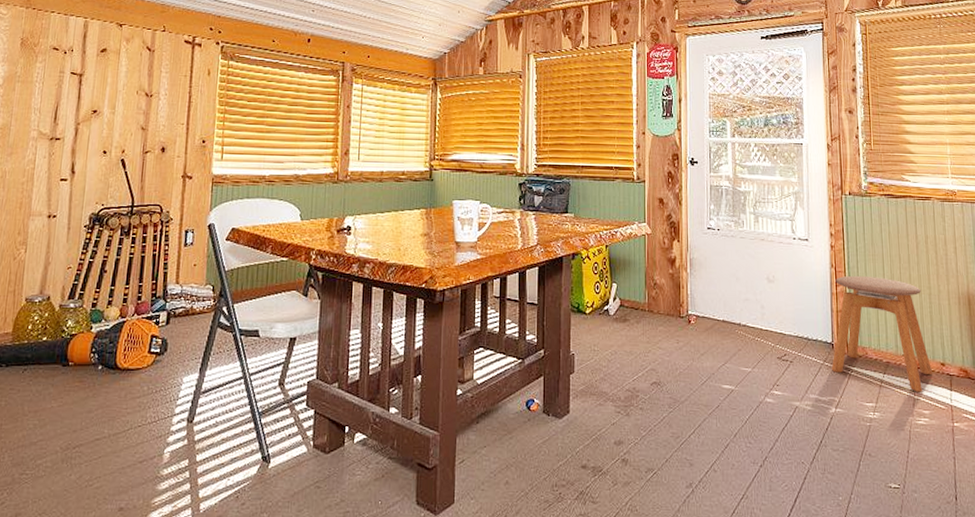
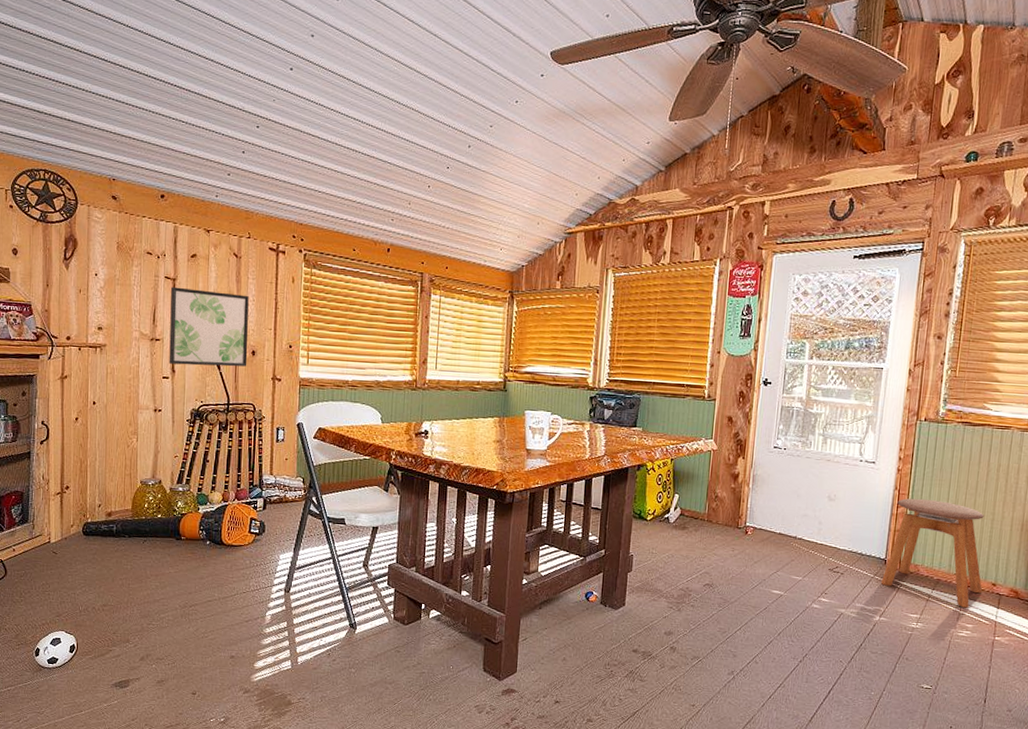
wall art: none [68,82,161,165] -> present [169,287,249,367]

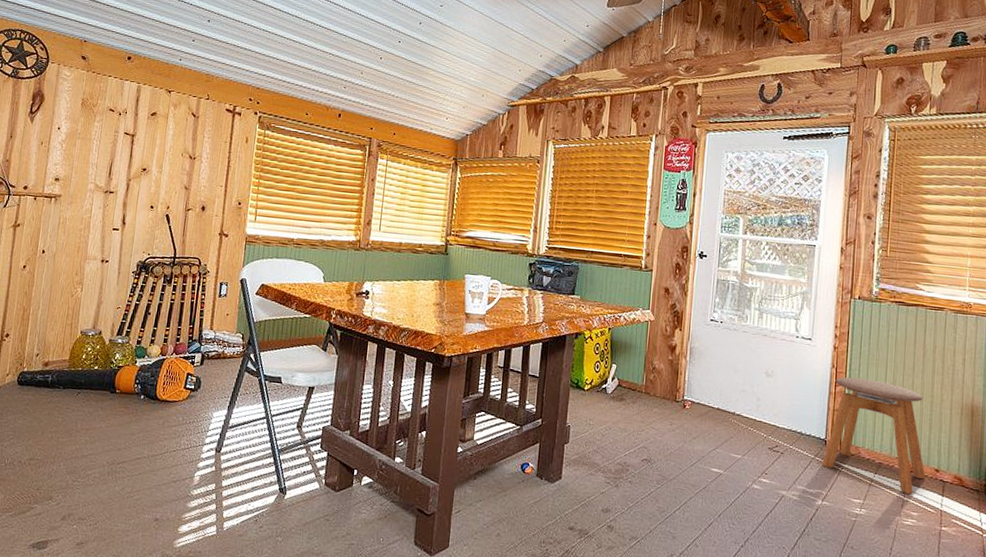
wall art: present [169,287,249,367] -> none [120,142,203,222]

